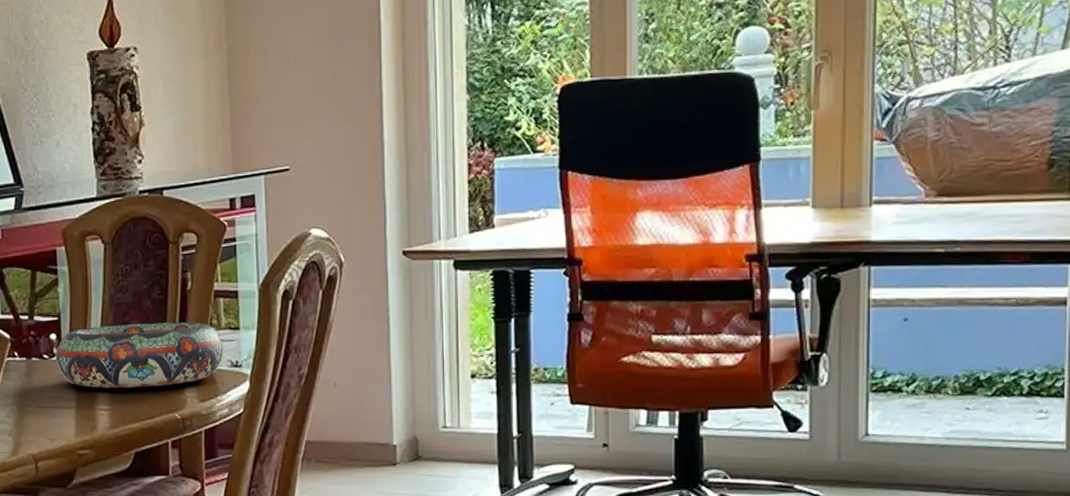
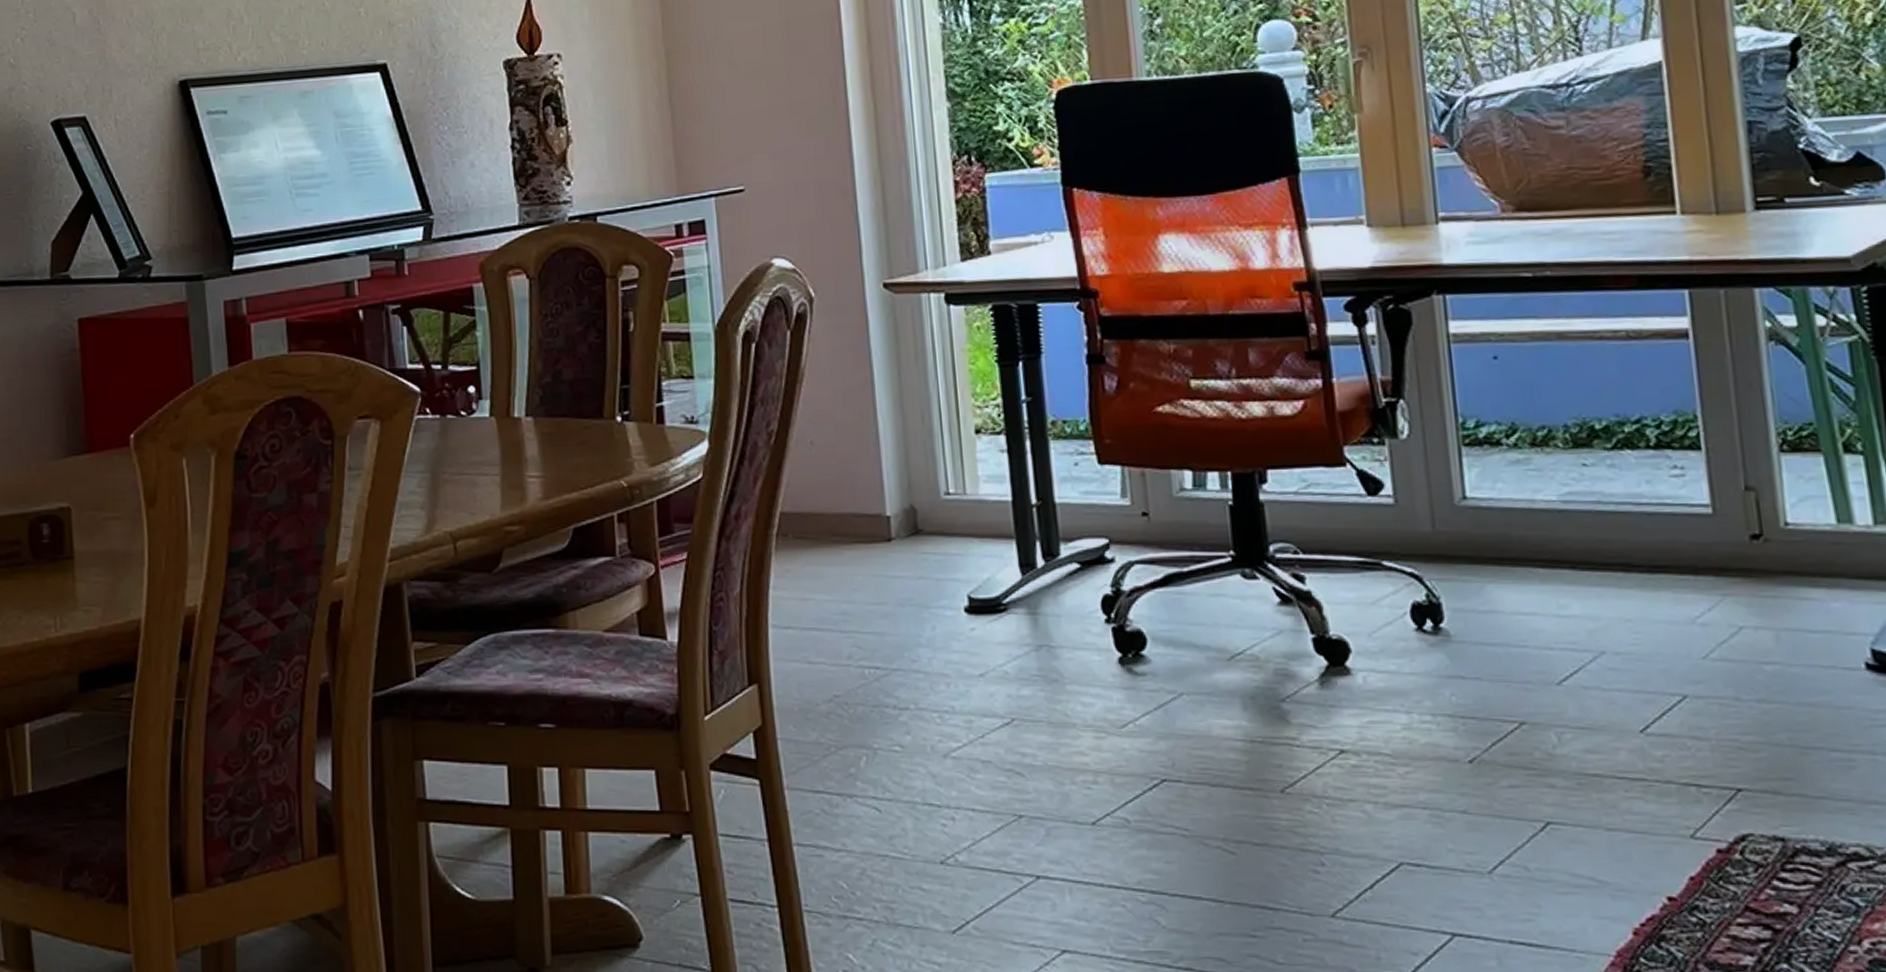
decorative bowl: present [56,322,224,389] -> none [475,370,676,451]

